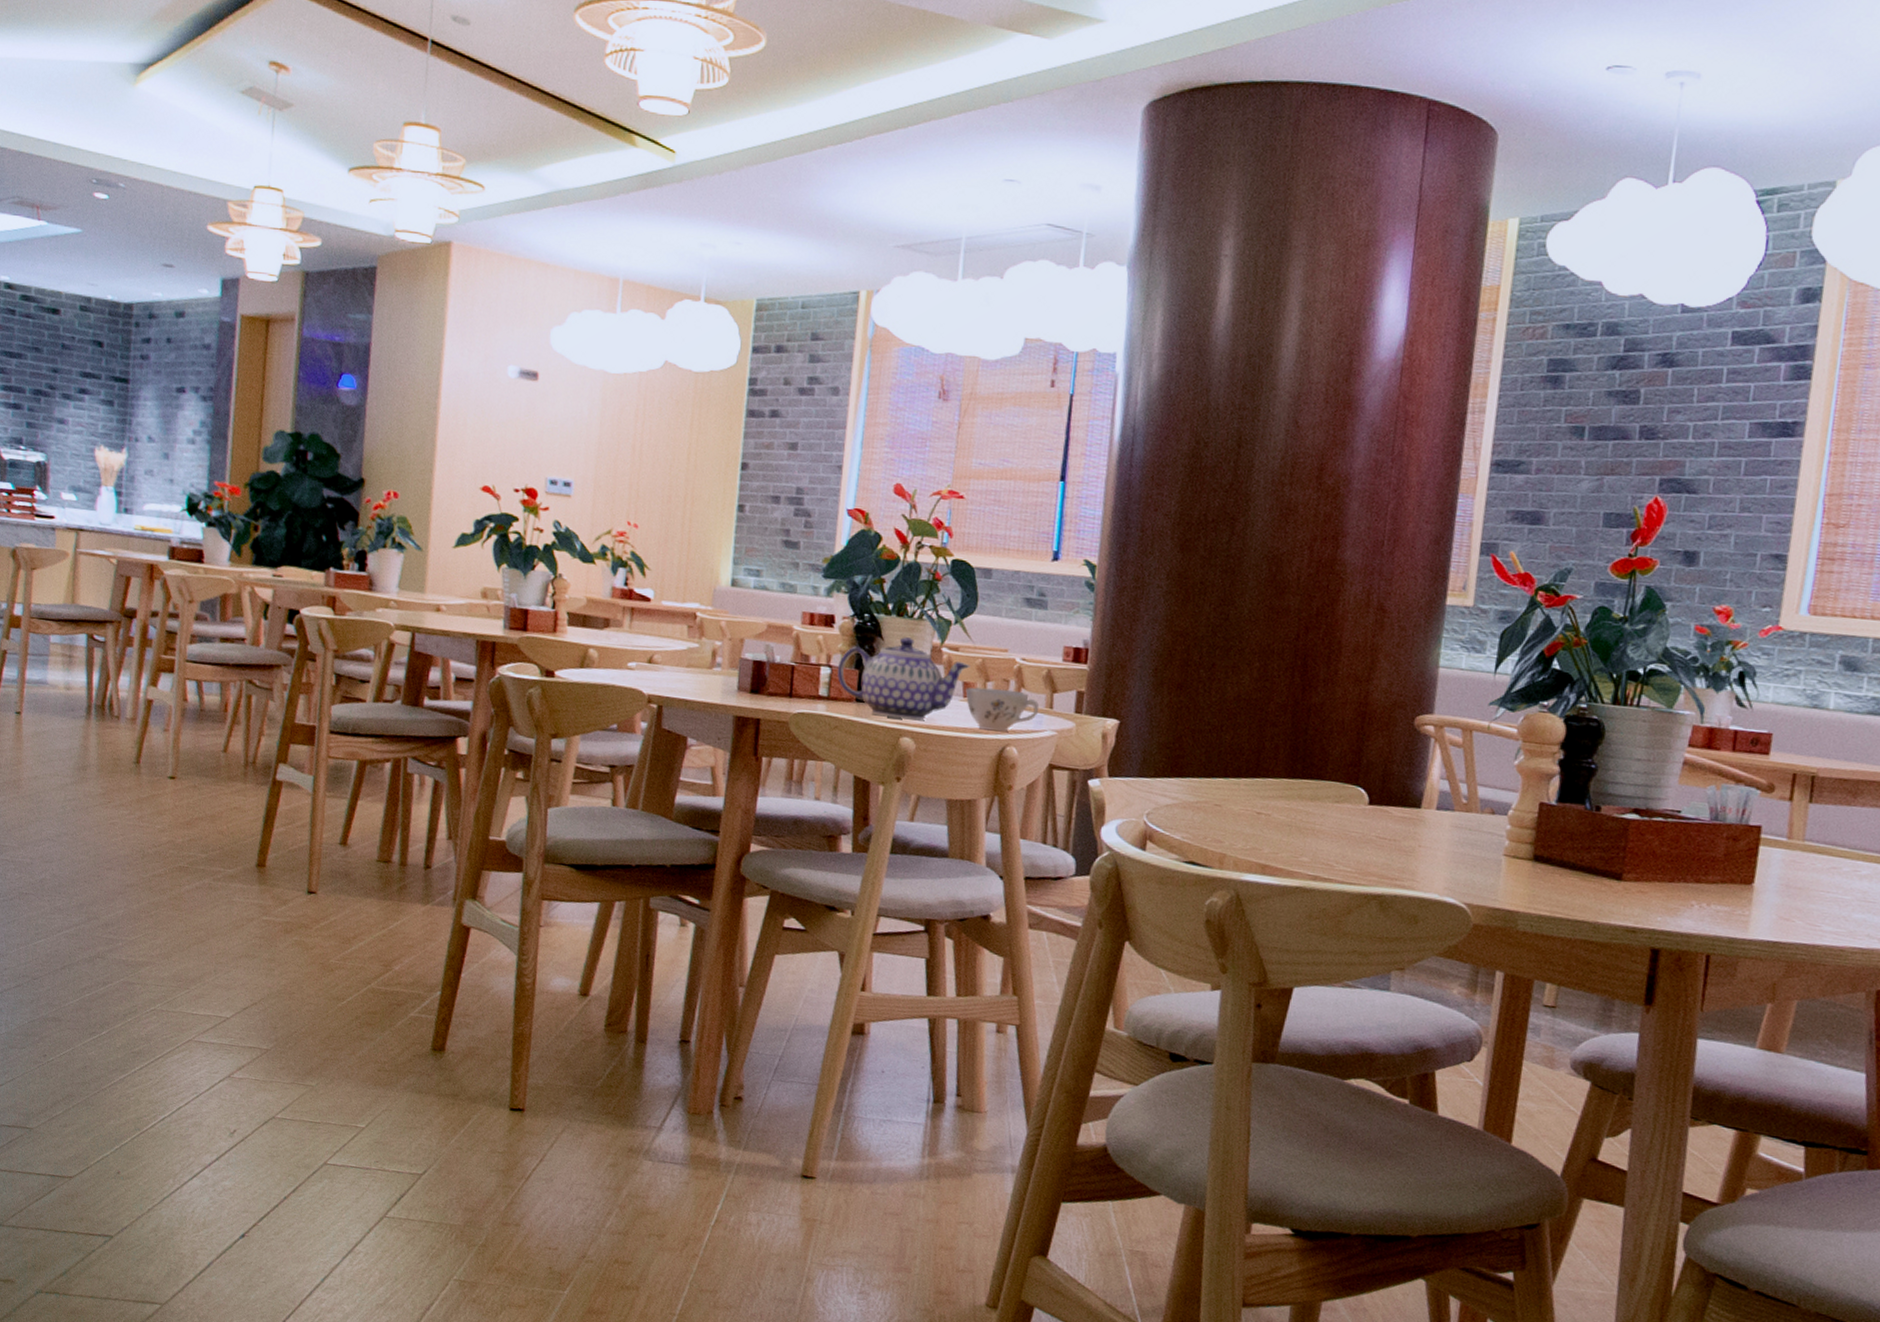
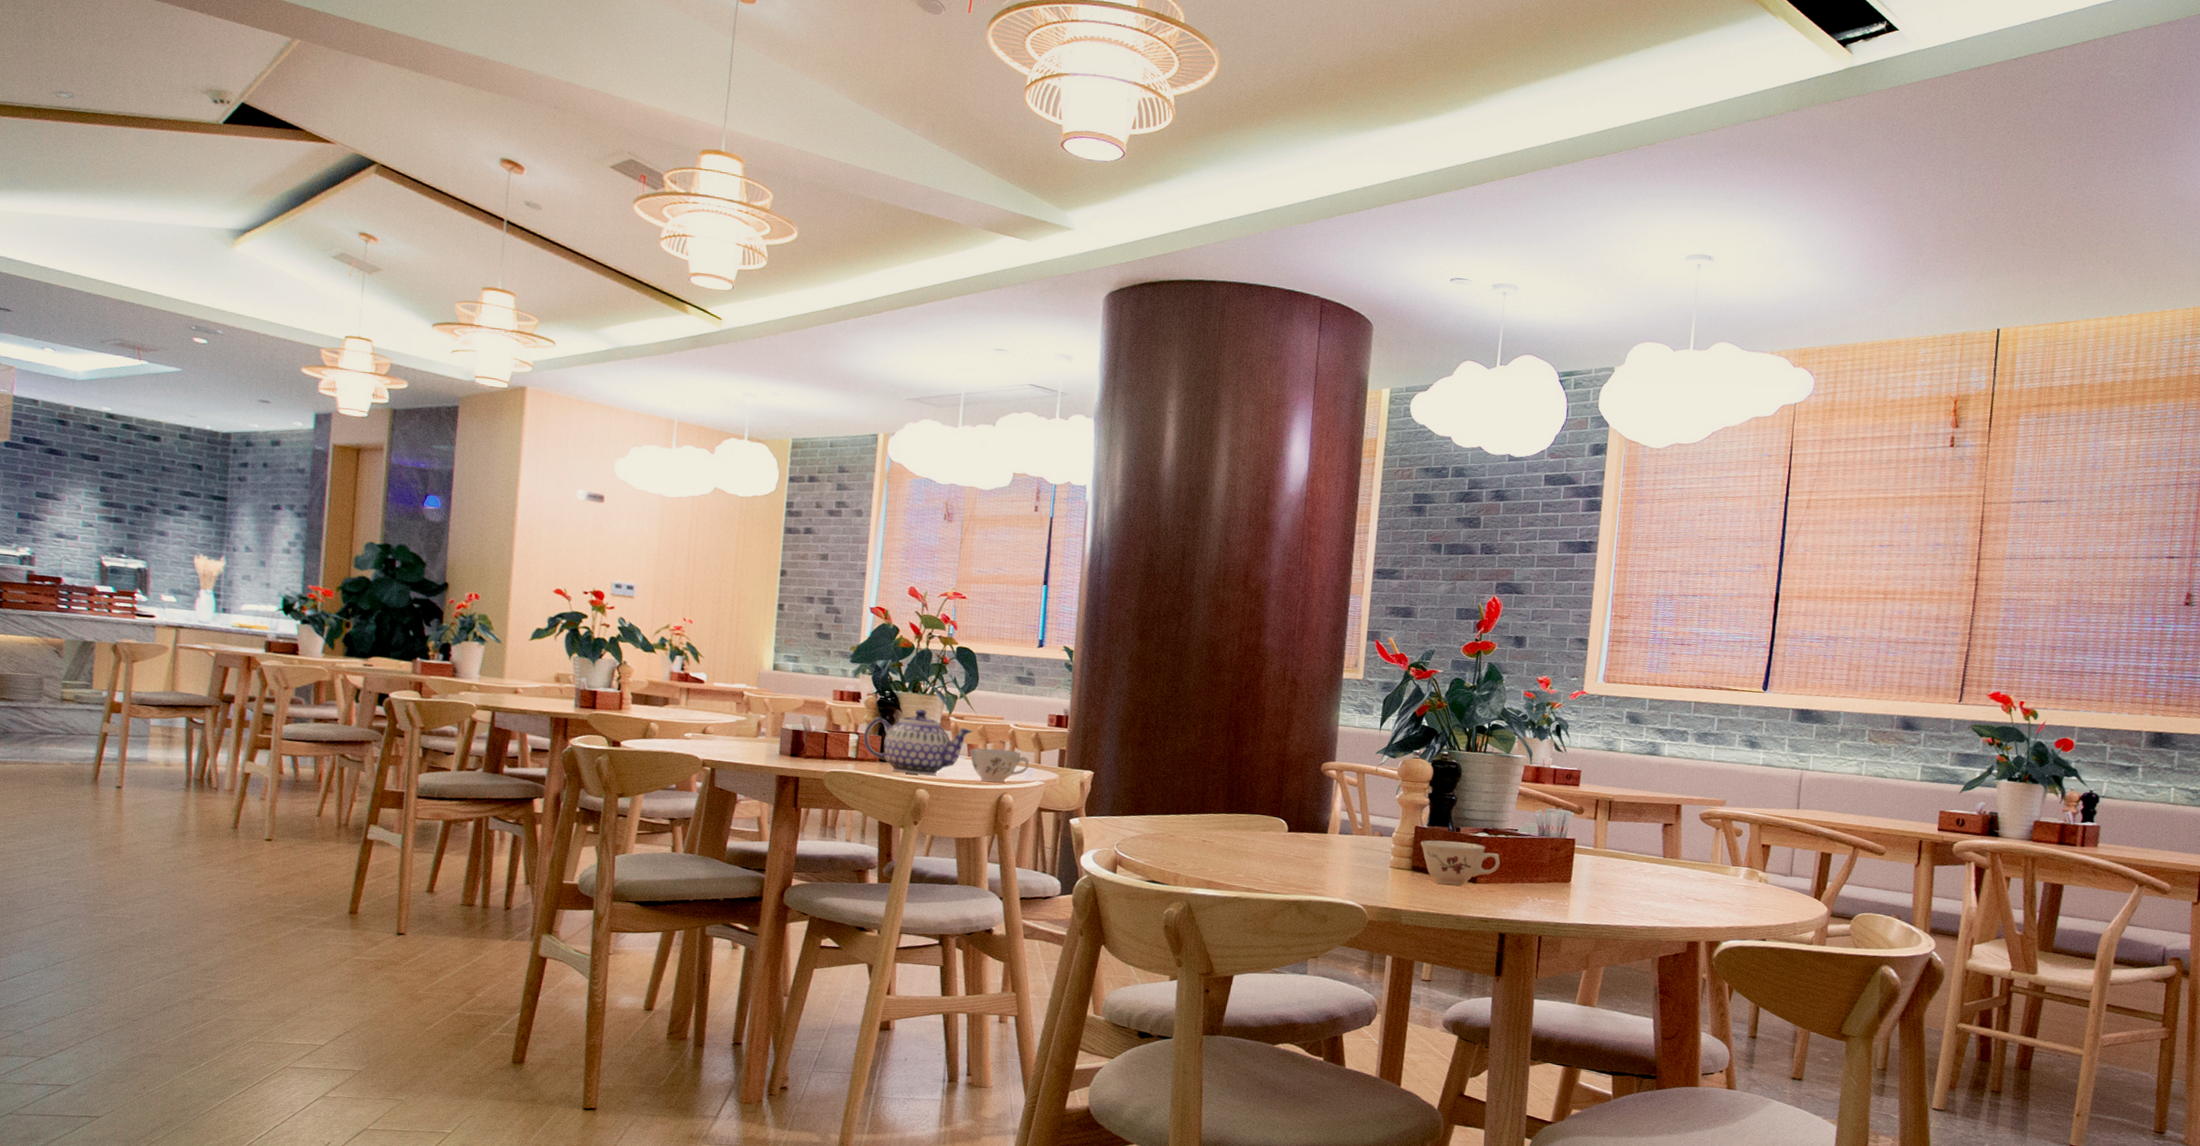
teacup: none [1546,820,1656,883] -> present [1420,839,1501,886]

